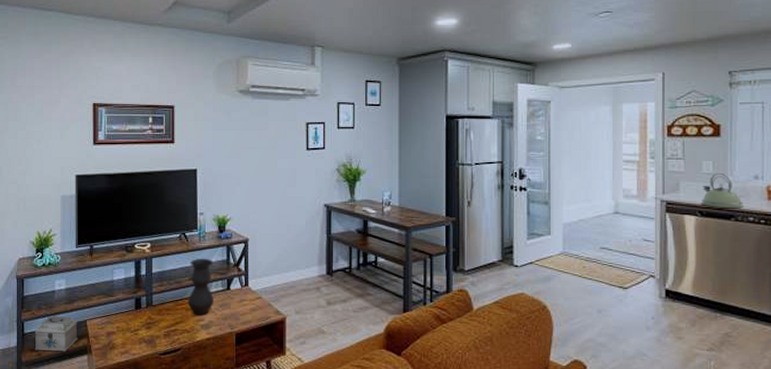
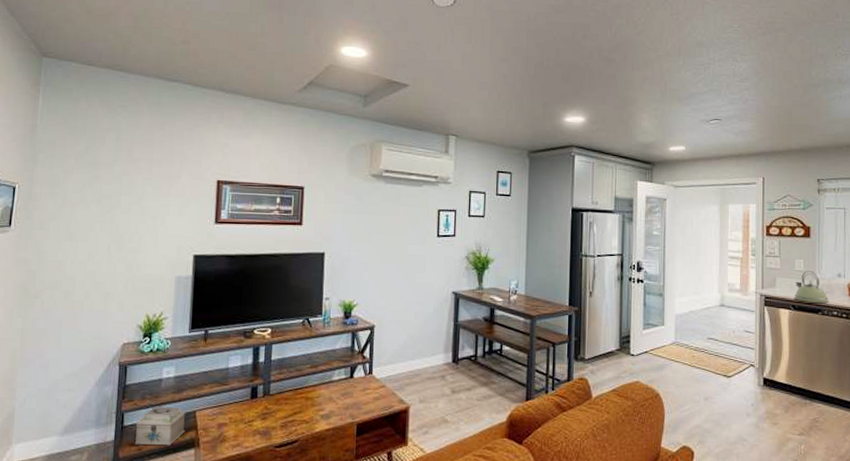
vase: present [187,258,214,316] -> none [307,344,336,405]

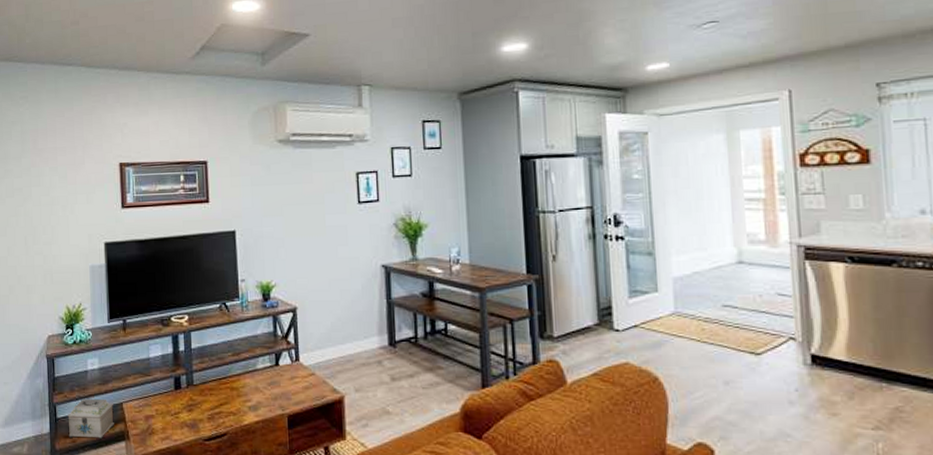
kettle: present [794,270,829,304] -> none [851,208,908,253]

